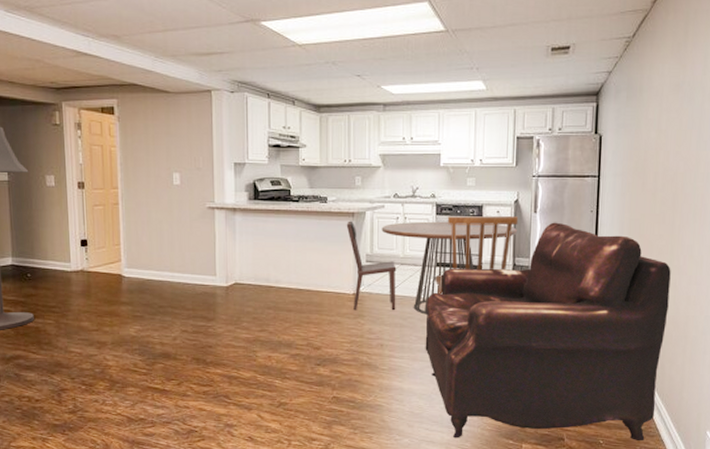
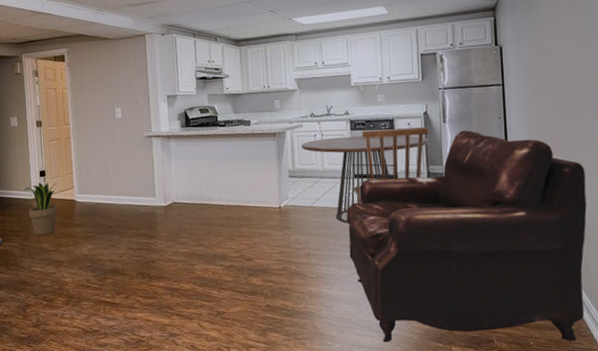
potted plant: none [61,253,101,313] -> present [24,182,58,235]
dining chair: present [346,221,397,311] -> none [269,140,320,223]

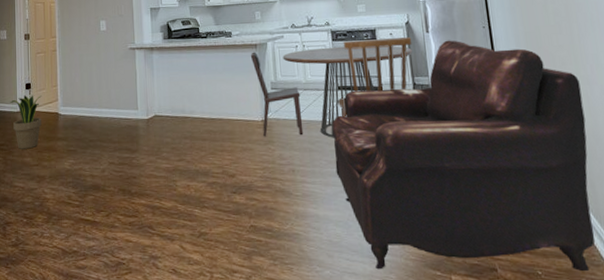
dining chair: none [269,140,320,223] -> present [250,52,304,137]

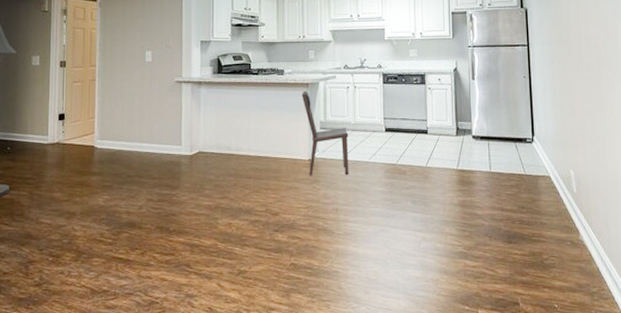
potted plant: present [10,95,42,149] -> none [40,126,77,184]
dining table: present [283,46,413,138] -> none [334,89,459,179]
leather: present [332,40,596,272] -> none [377,88,606,305]
dining chair: present [337,37,412,117] -> none [384,83,459,159]

